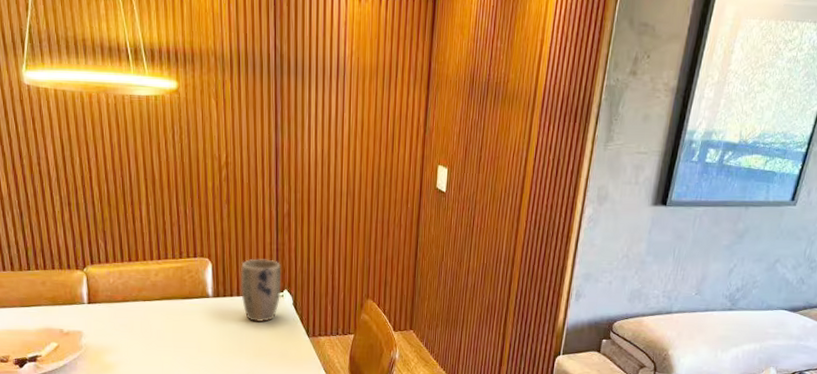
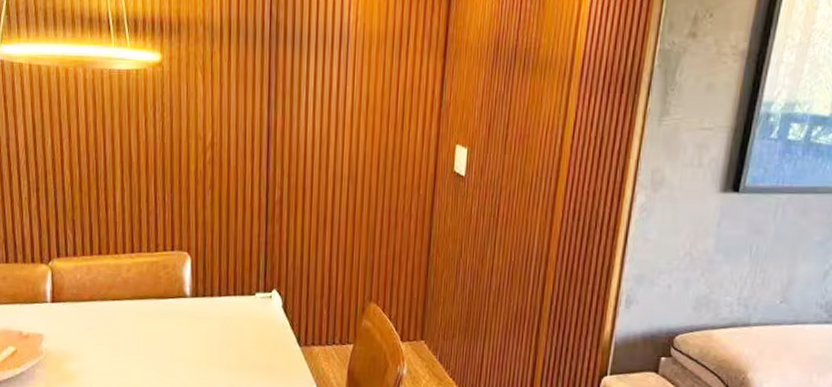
plant pot: present [240,258,281,323] -> none [222,253,269,328]

